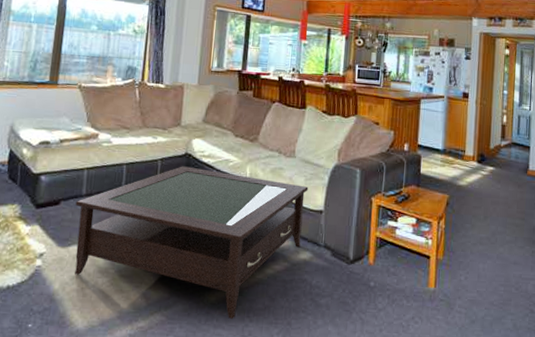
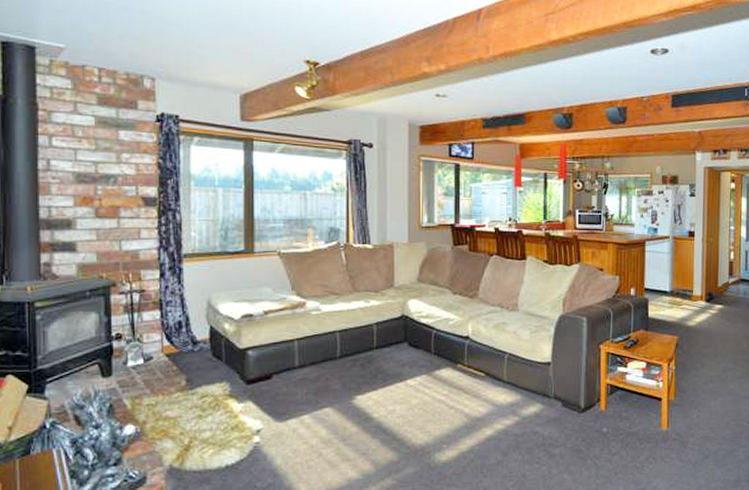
coffee table: present [75,166,309,319] -> none [289,329,534,477]

